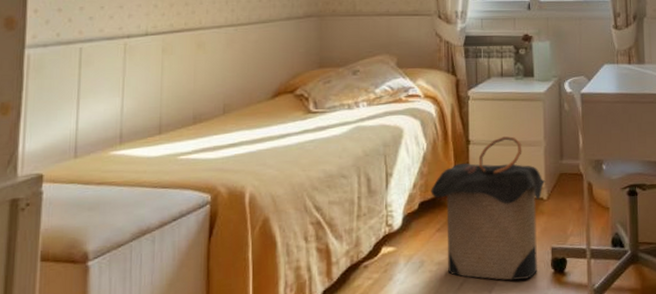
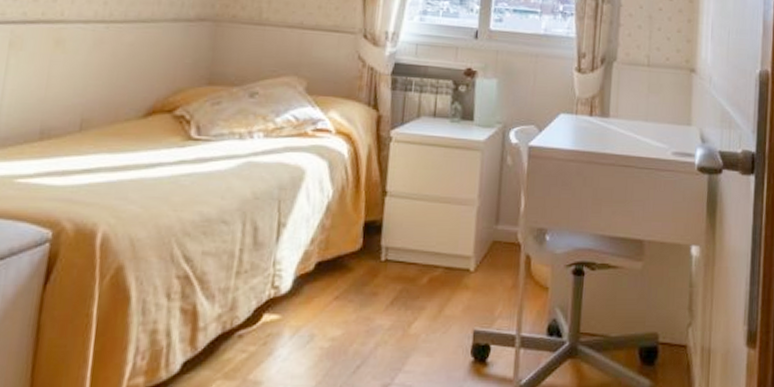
laundry hamper: present [431,136,546,281] -> none [331,190,475,367]

